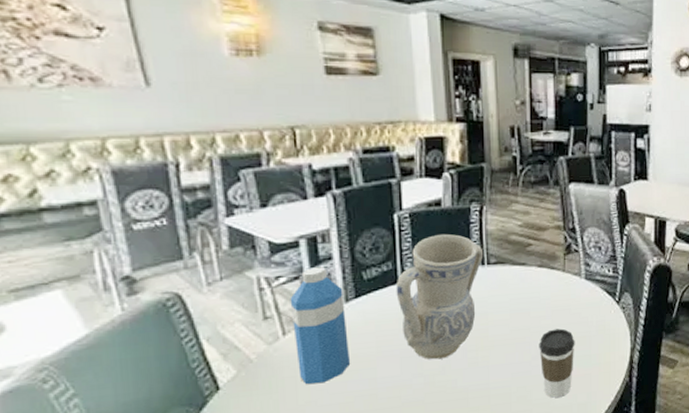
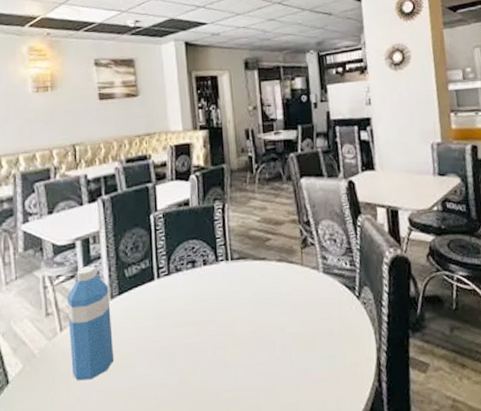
vase: present [396,233,484,360] -> none [152,231,227,358]
coffee cup: present [539,328,575,398] -> none [283,326,319,403]

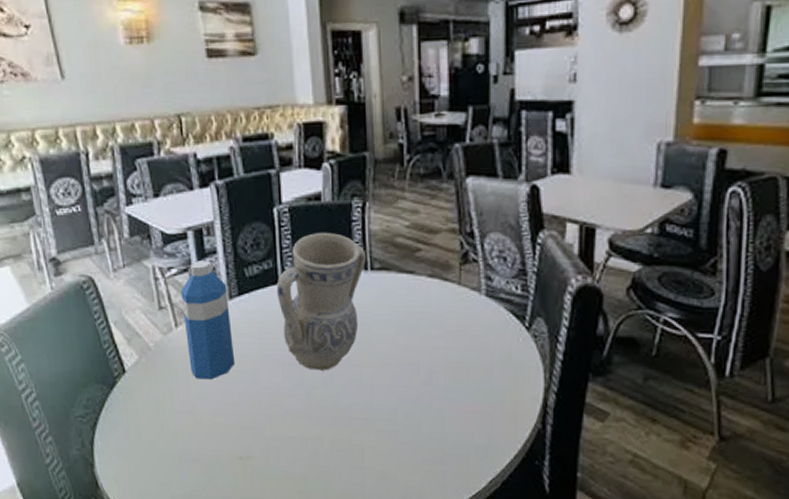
vase: none [152,231,227,358] -> present [276,232,367,371]

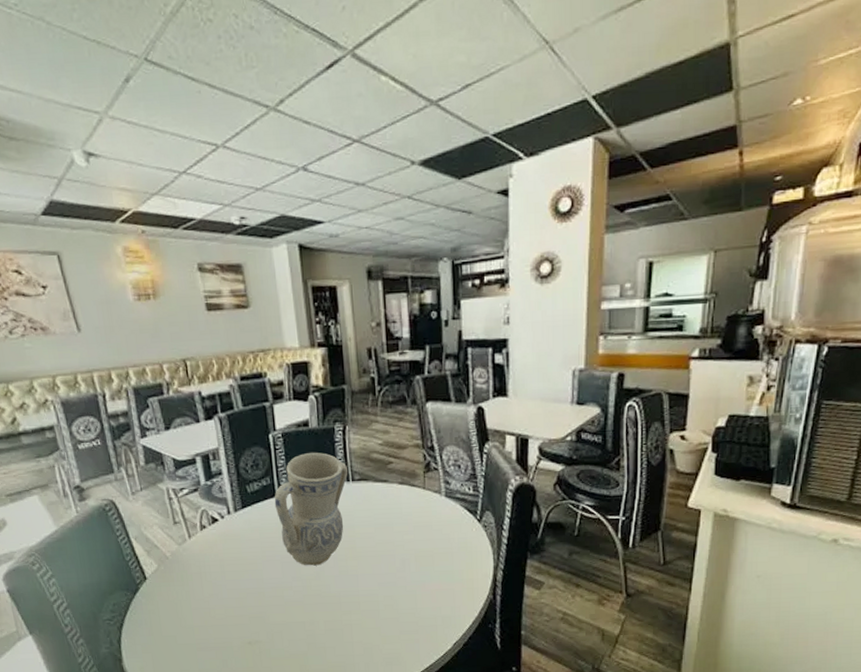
water bottle: present [180,260,236,380] -> none [192,481,242,581]

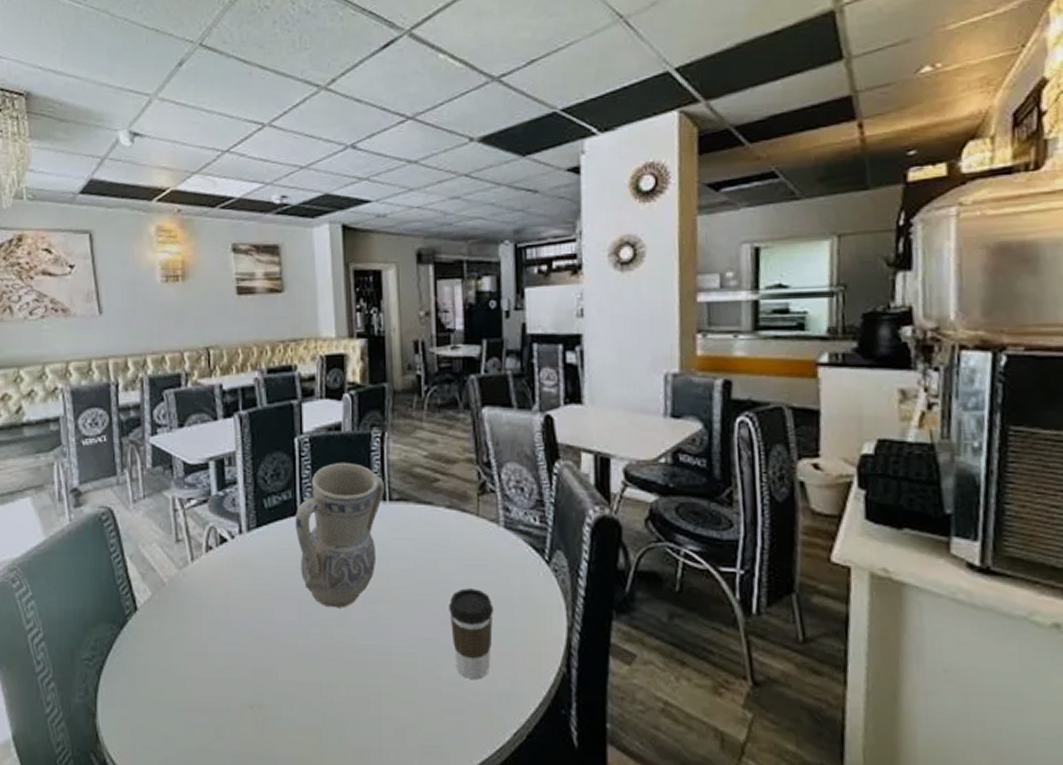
coffee cup: none [403,544,438,609] -> present [449,588,494,679]

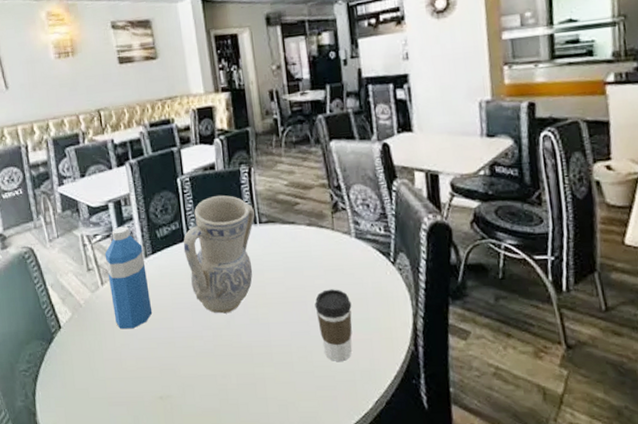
water bottle: none [199,491,250,618] -> present [104,226,153,330]

